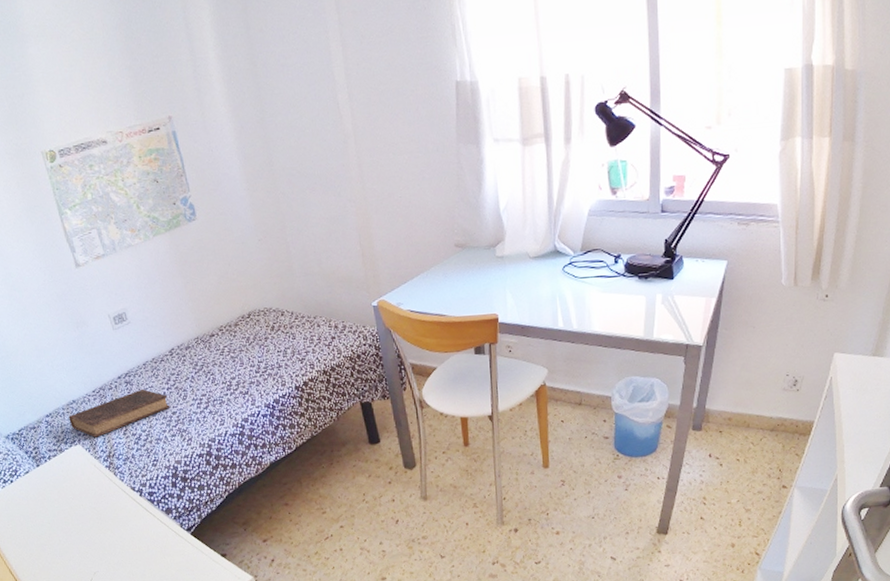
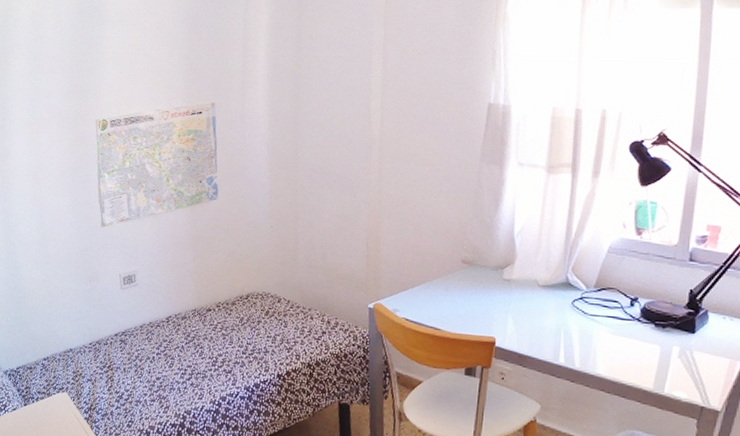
book: present [68,389,170,438] -> none [62,349,156,388]

